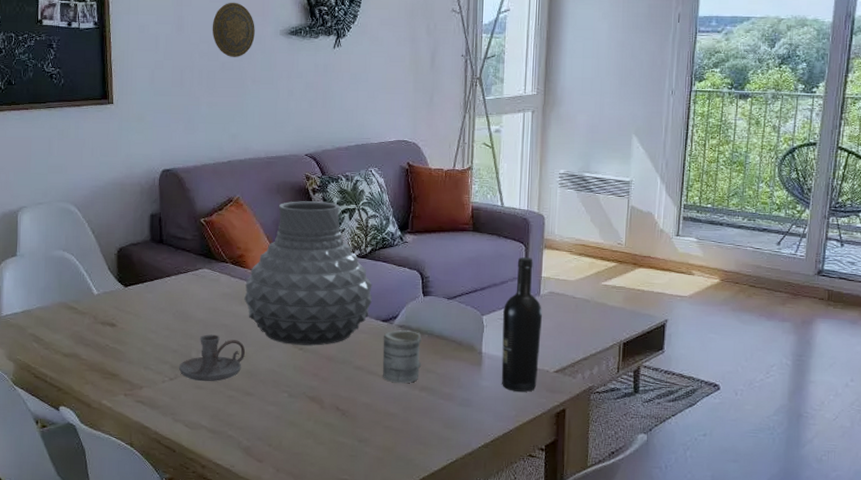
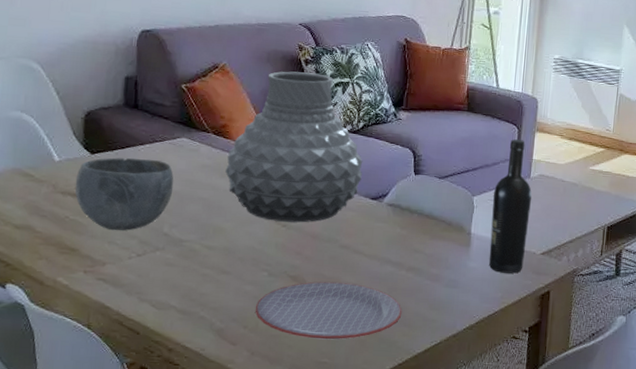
bowl: none [112,289,199,357] -> present [75,157,174,231]
candle holder: present [178,334,245,382] -> none [148,208,223,259]
plate: none [278,401,417,458] -> present [255,281,402,340]
mug: present [382,330,422,384] -> none [369,208,411,264]

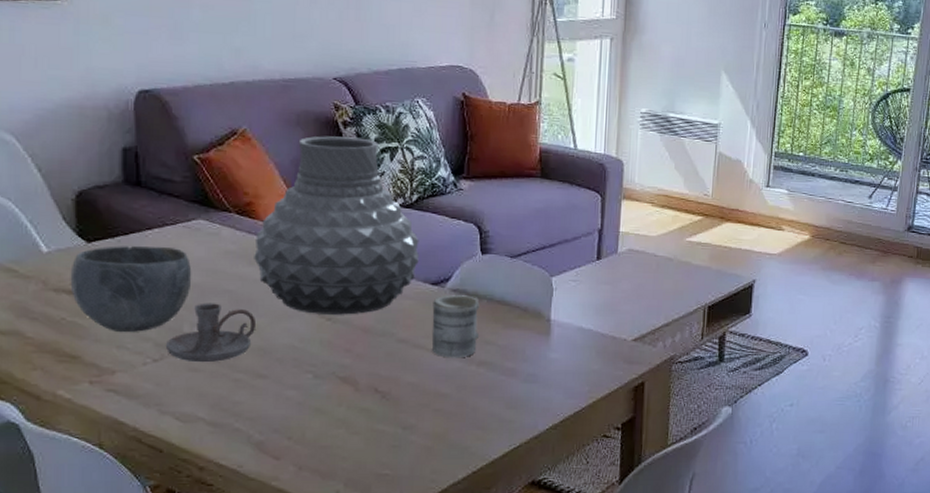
candle holder: none [148,208,223,259] -> present [165,303,255,363]
plate: present [255,281,402,340] -> none [300,381,474,448]
mug: none [369,208,411,264] -> present [431,295,480,358]
wine bottle: present [488,139,532,274] -> none [572,209,621,364]

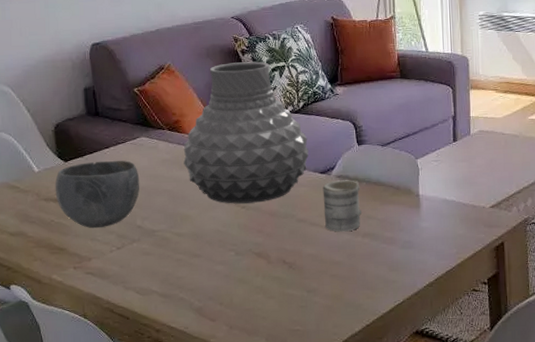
candle holder: present [165,303,255,363] -> none [124,201,189,248]

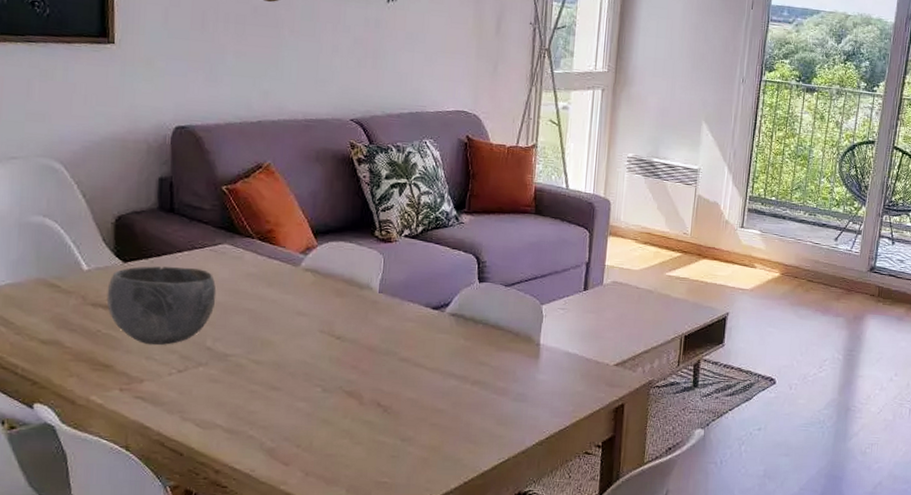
vase: present [183,61,309,204] -> none [273,171,423,335]
mug: present [322,180,363,232] -> none [431,319,476,377]

